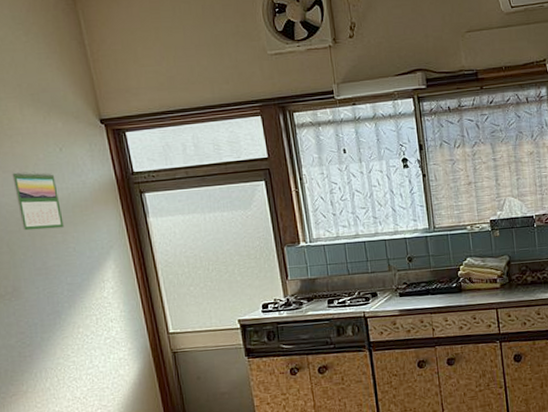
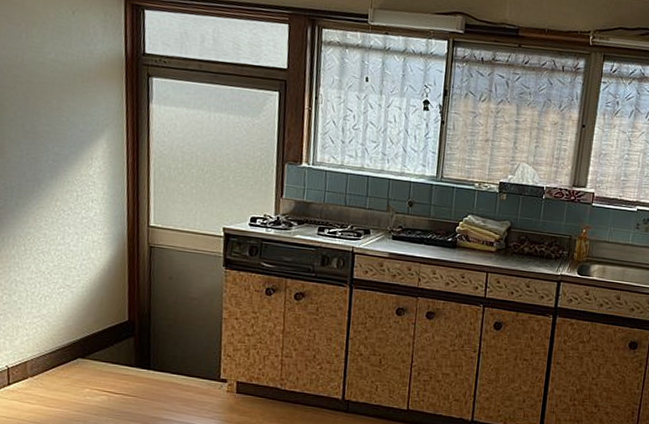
calendar: present [12,171,64,231] -> none [16,24,62,95]

